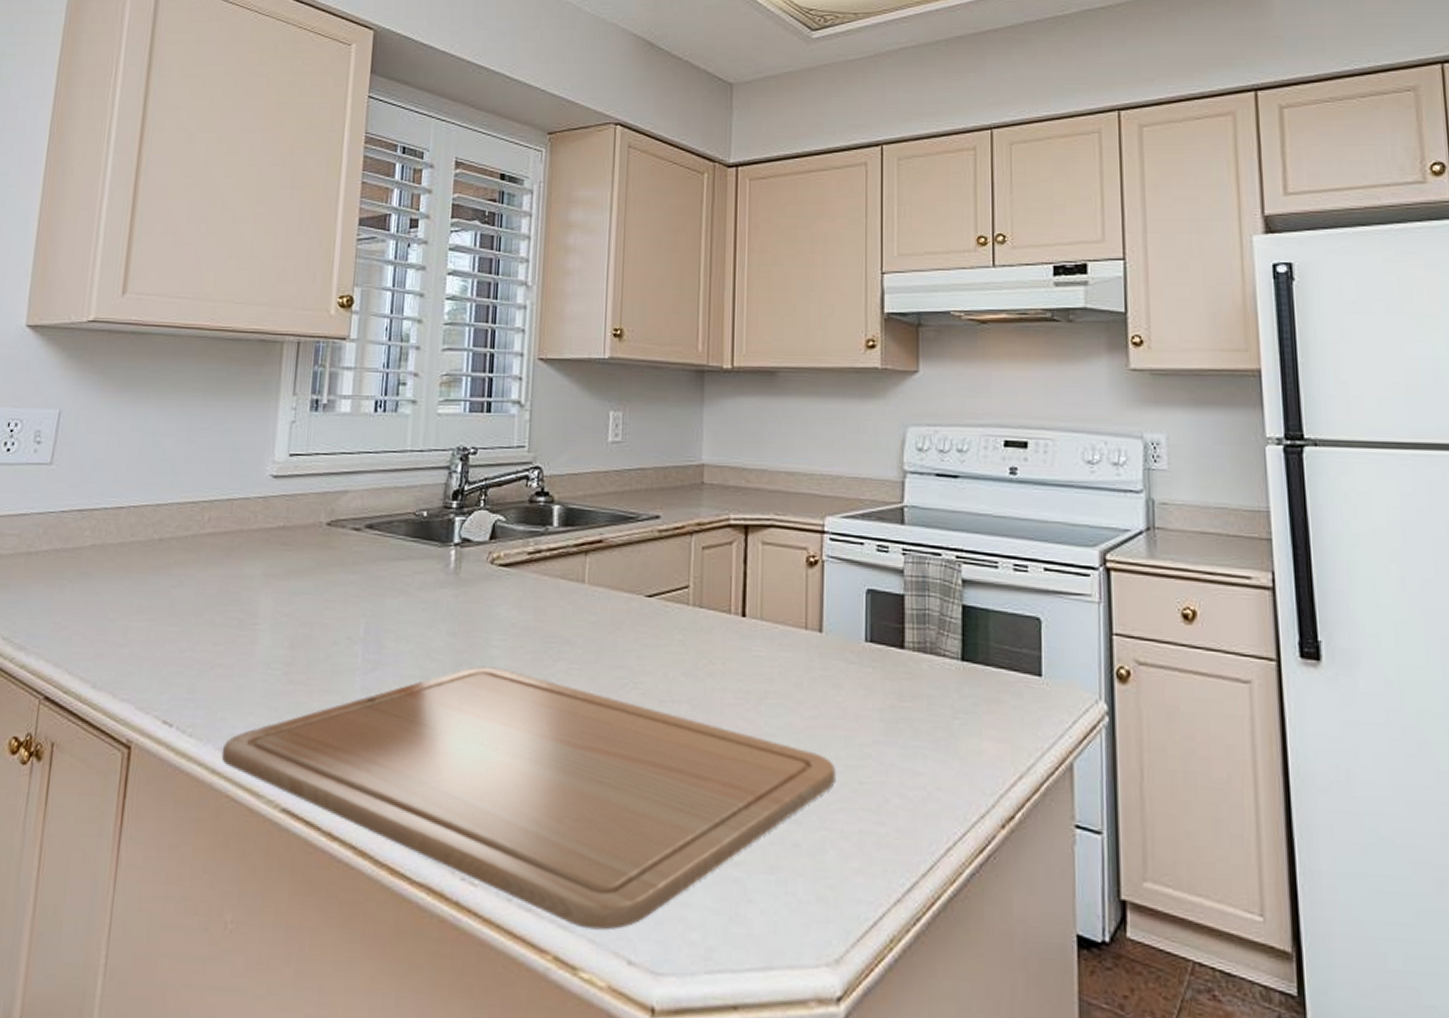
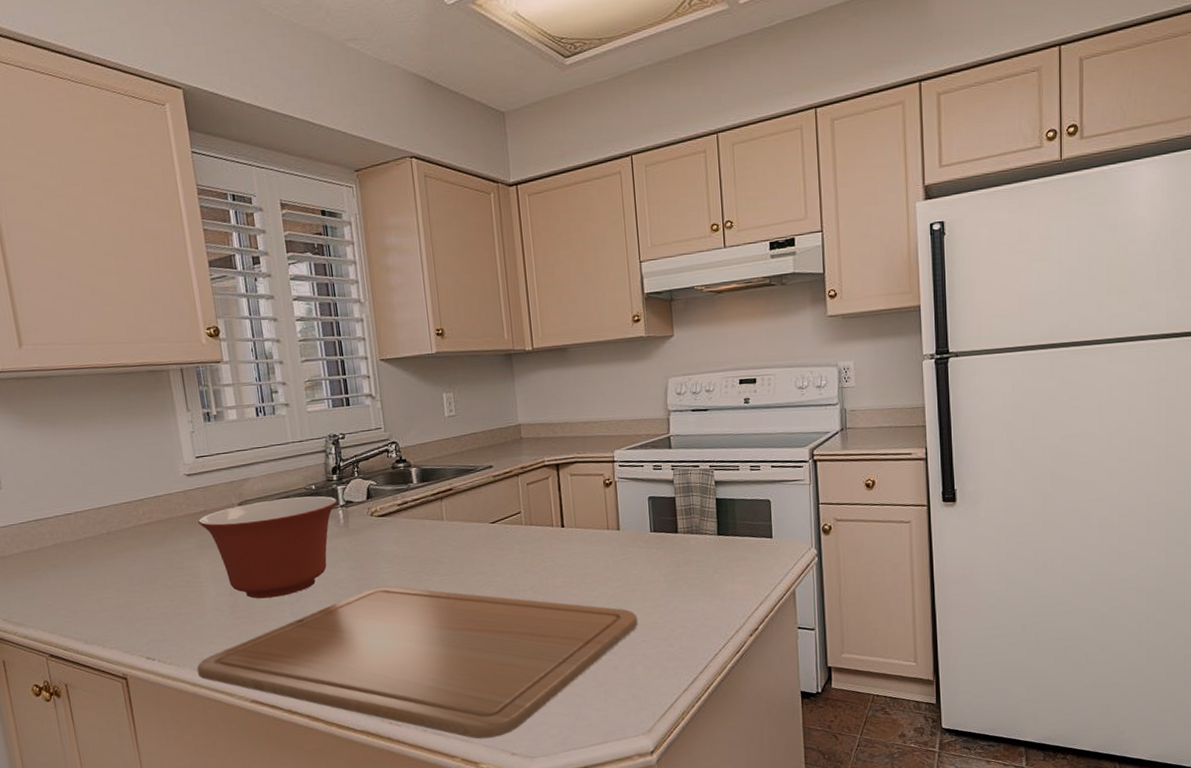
mixing bowl: none [272,523,453,661] -> present [198,496,338,599]

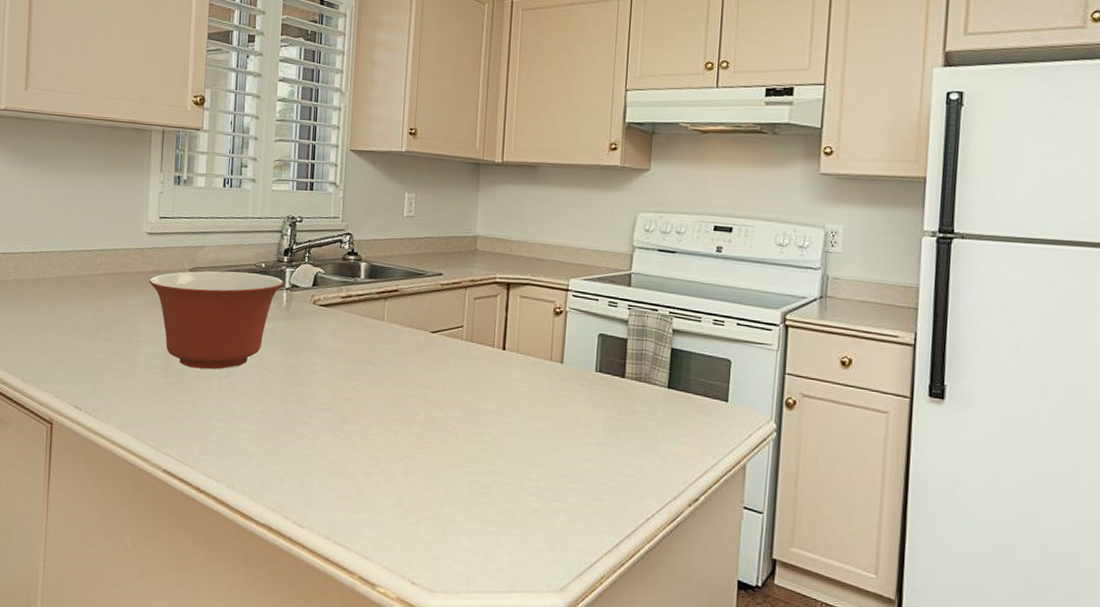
chopping board: present [196,586,638,739] -> none [118,377,568,561]

